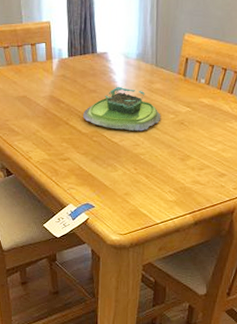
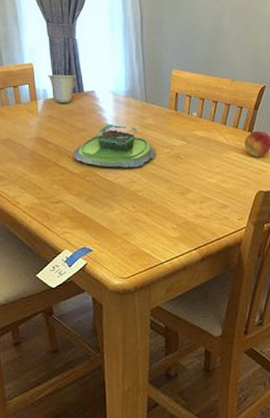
cup: none [64,34,91,63] -> present [48,75,76,103]

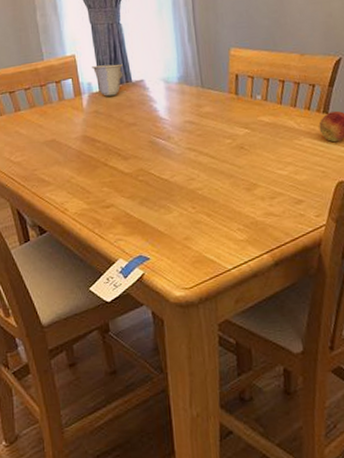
plant pot: present [74,123,156,168] -> none [124,115,216,164]

